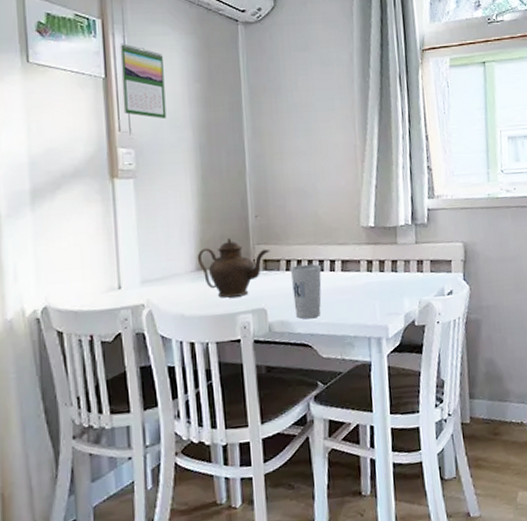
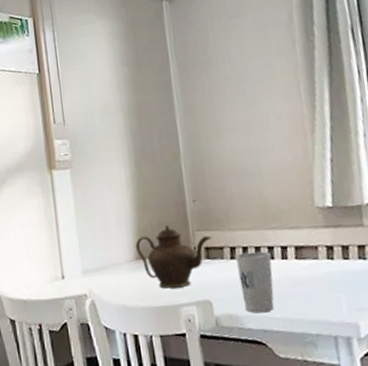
calendar: present [119,43,167,119] -> none [50,37,97,108]

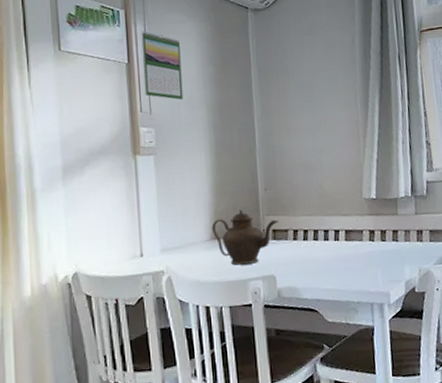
calendar: none [50,37,97,108] -> present [141,31,183,100]
cup: present [236,251,275,313] -> none [298,233,327,286]

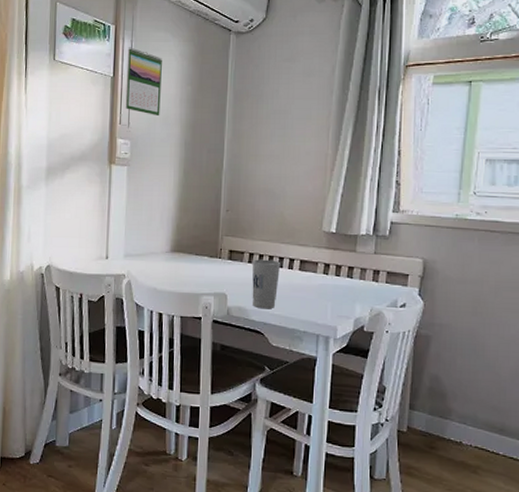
teapot: present [211,209,278,265] -> none [172,227,236,280]
cup: none [298,233,327,286] -> present [252,259,281,309]

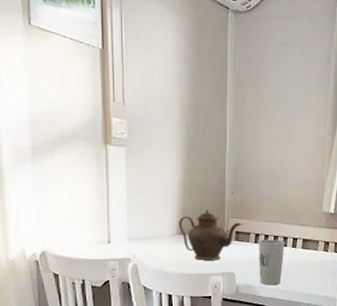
calendar: present [125,47,162,117] -> none [117,17,158,95]
teapot: none [172,227,236,280] -> present [178,209,242,260]

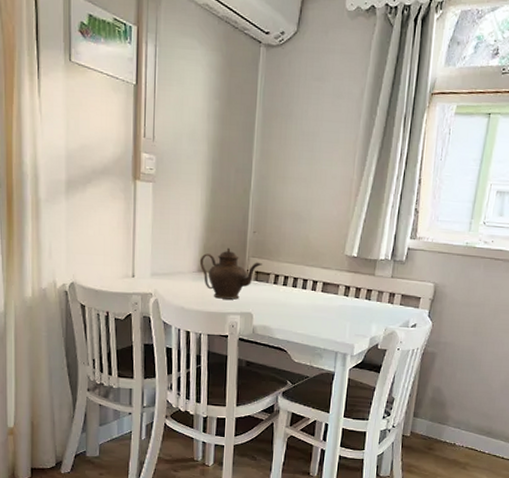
cup: present [259,239,285,285] -> none [276,280,305,328]

